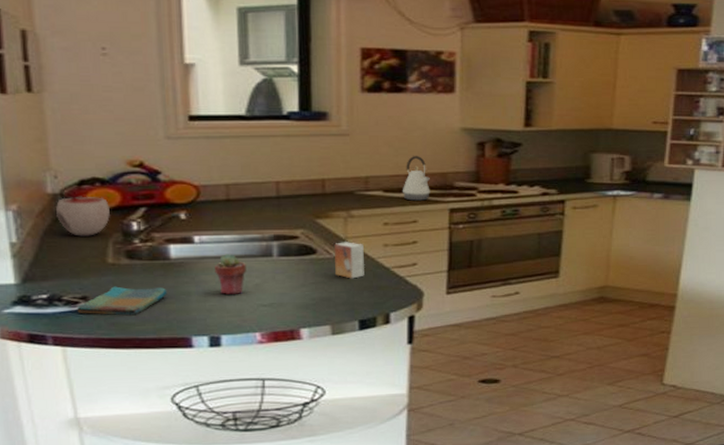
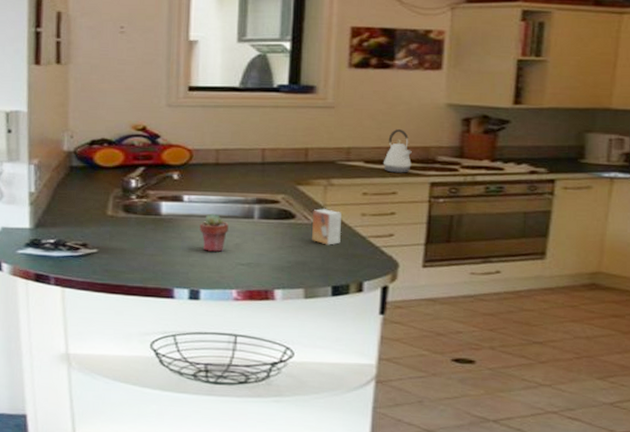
bowl: present [56,196,110,237] -> none [69,154,114,190]
dish towel: present [77,286,167,316] -> none [77,236,156,264]

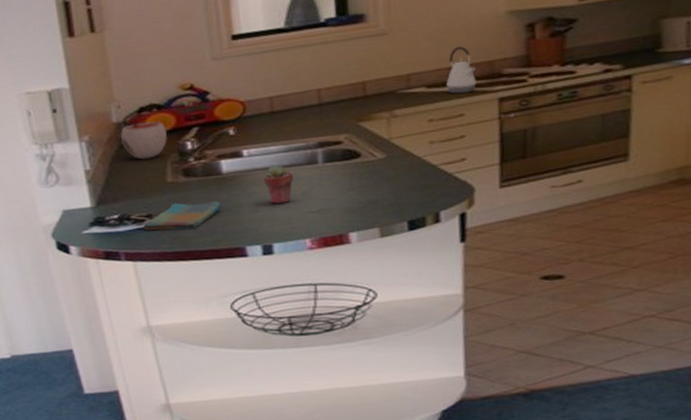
bowl: none [69,154,114,190] -> present [121,121,167,160]
dish towel: none [77,236,156,264] -> present [143,201,222,230]
small box: present [312,209,342,246] -> none [378,142,411,180]

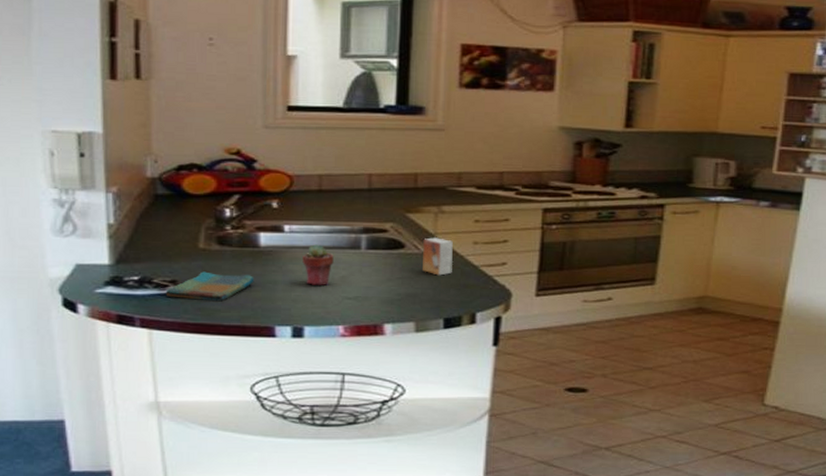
bowl: present [121,121,167,160] -> none [154,181,205,221]
small box: none [378,142,411,180] -> present [422,237,454,276]
kettle: present [447,46,477,94] -> none [496,153,524,199]

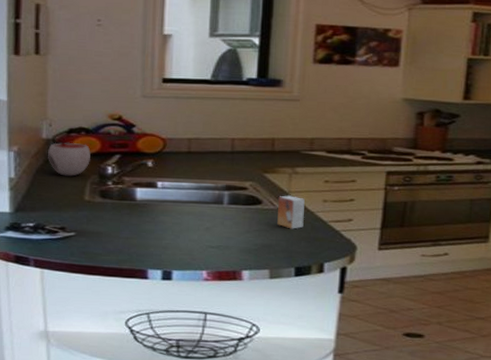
bowl: none [154,181,205,221] -> present [48,142,91,177]
dish towel: present [165,271,254,302] -> none [56,220,131,247]
potted succulent: present [302,243,334,285] -> none [172,198,200,235]

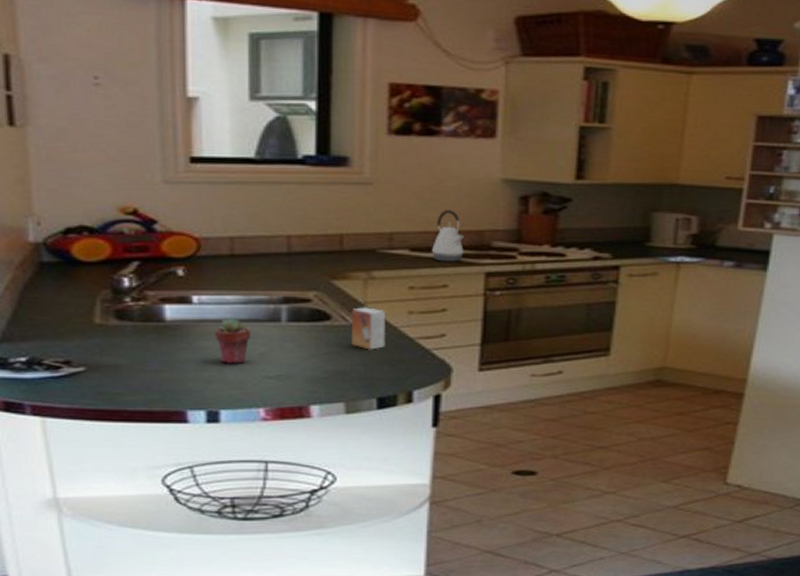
bowl: present [48,142,91,177] -> none [38,246,98,293]
potted succulent: none [172,198,200,235] -> present [215,316,251,363]
kettle: none [344,122,370,163] -> present [432,210,464,262]

